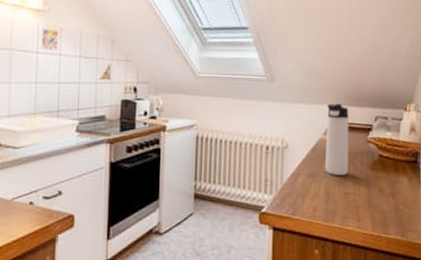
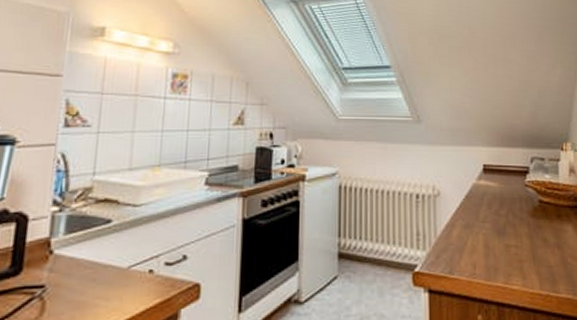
thermos bottle: present [325,104,349,175] -> none [479,145,508,225]

